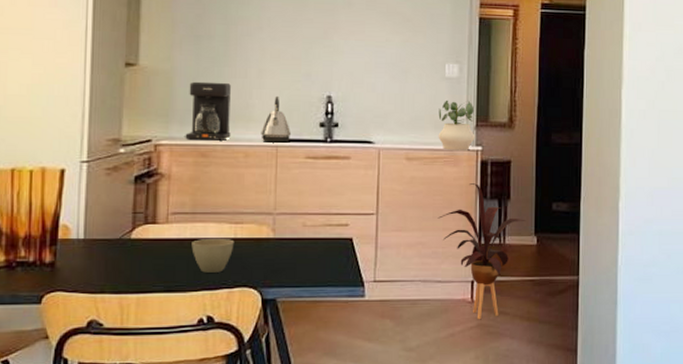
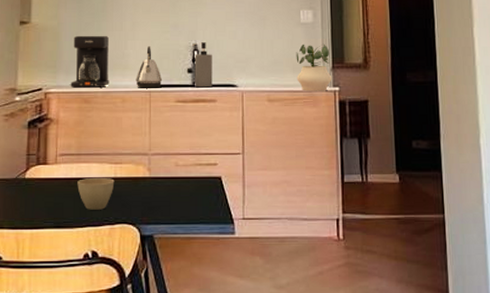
soap dispenser: none [326,94,348,144] -> present [192,42,213,88]
house plant: present [437,183,526,320] -> none [300,123,387,258]

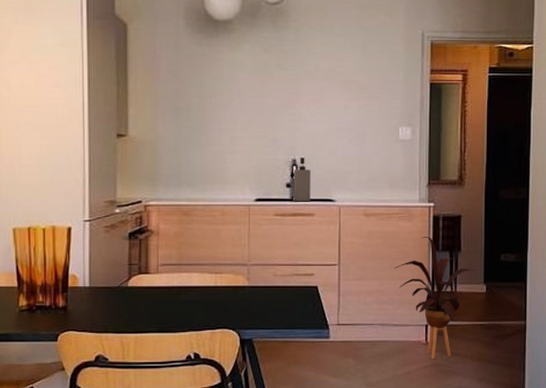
coffee maker: present [70,35,109,88] -> none [170,149,209,201]
cup: present [77,178,115,210] -> none [179,287,215,316]
kettle: present [136,45,163,88] -> none [235,160,262,202]
potted plant: present [296,43,332,91] -> none [393,160,428,207]
house plant: none [300,123,387,258] -> present [394,237,476,360]

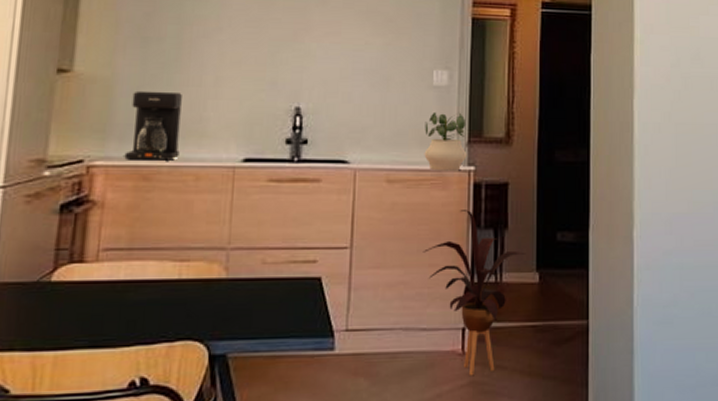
coffee maker: none [170,149,209,201] -> present [124,90,182,161]
soap dispenser: present [291,158,311,202] -> none [294,105,319,164]
potted plant: none [393,160,428,207] -> present [424,111,467,171]

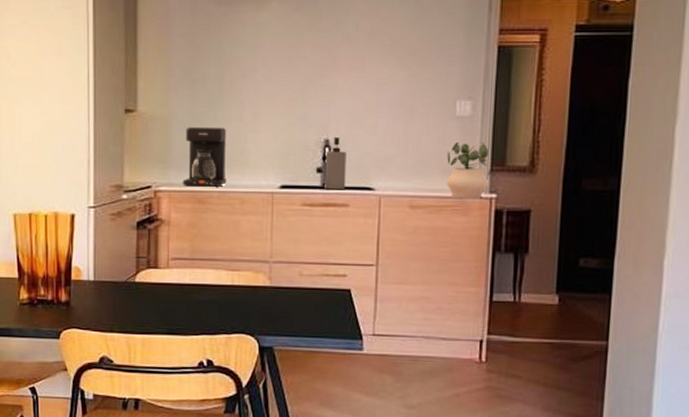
soap dispenser: none [294,105,319,164] -> present [323,137,346,190]
house plant: present [423,210,526,376] -> none [443,235,547,382]

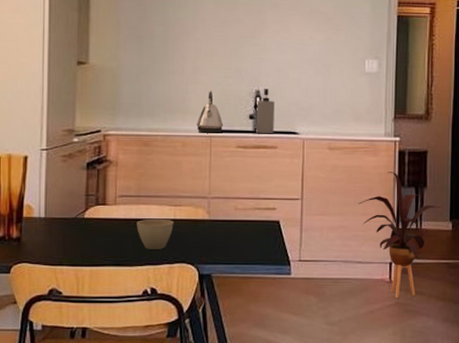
coffee maker: present [183,126,227,187] -> none [130,78,170,131]
cup: none [191,285,232,318] -> present [137,219,174,250]
kettle: none [256,140,288,189] -> present [196,90,224,133]
house plant: none [443,235,547,382] -> present [358,172,442,299]
potted plant: present [446,141,489,198] -> none [358,93,393,141]

